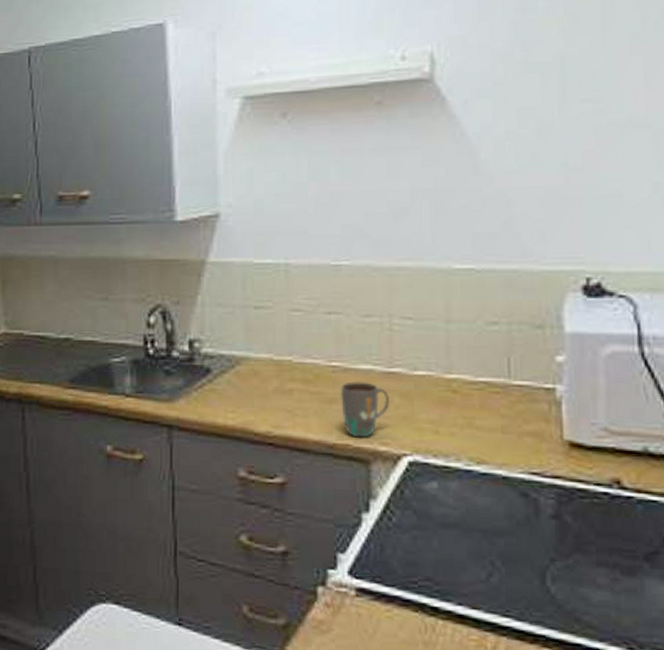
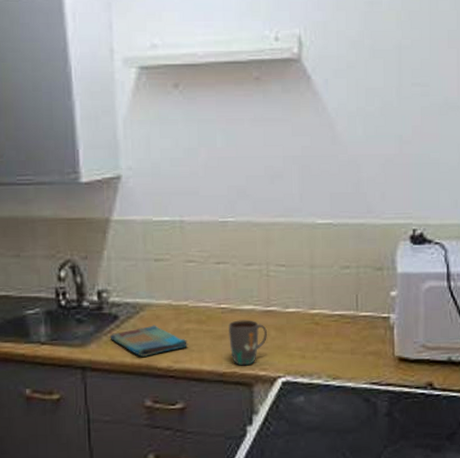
dish towel: none [200,382,292,418] -> present [110,325,188,357]

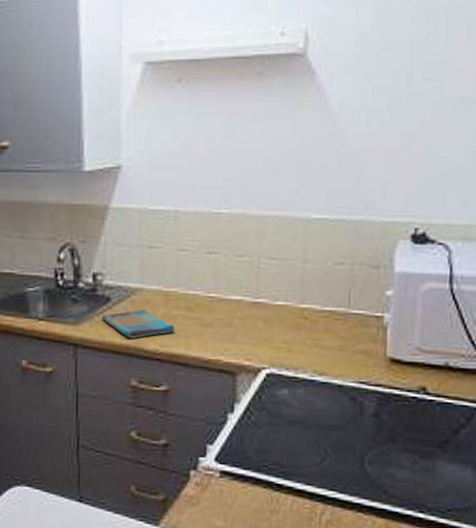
mug: present [227,320,267,366] -> none [215,309,254,355]

